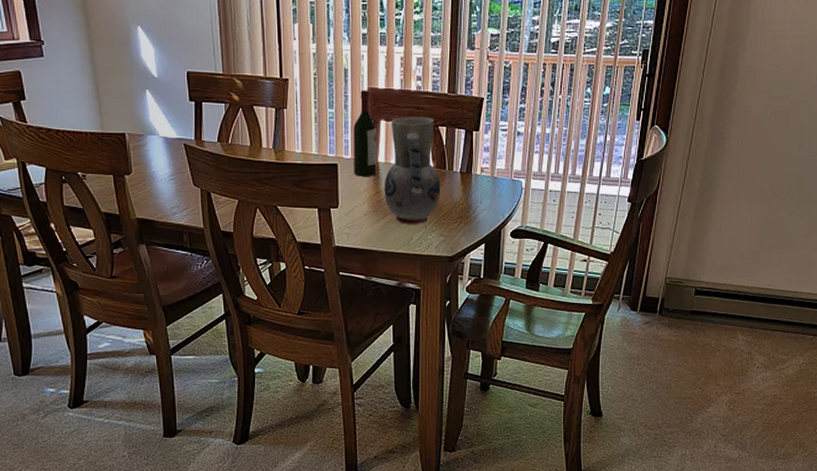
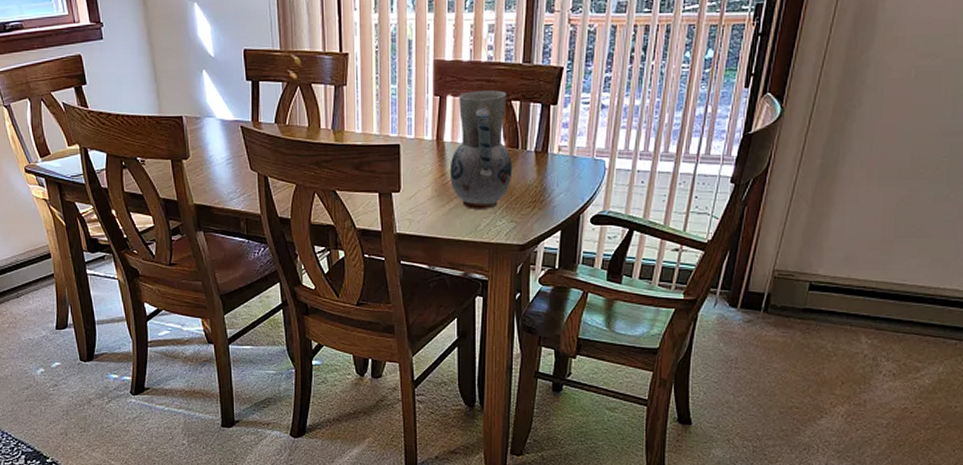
wine bottle: present [353,90,377,176] -> none [417,62,443,158]

